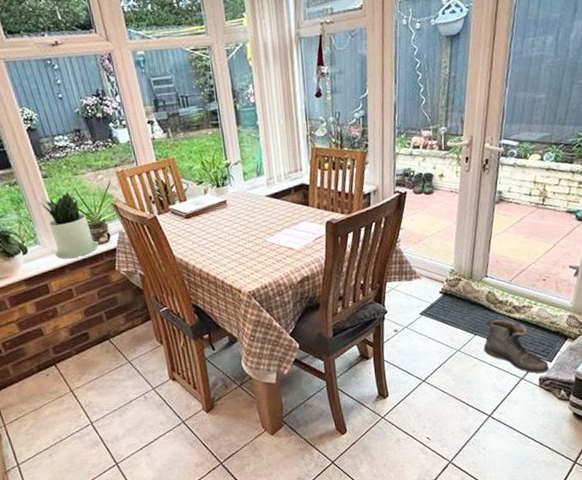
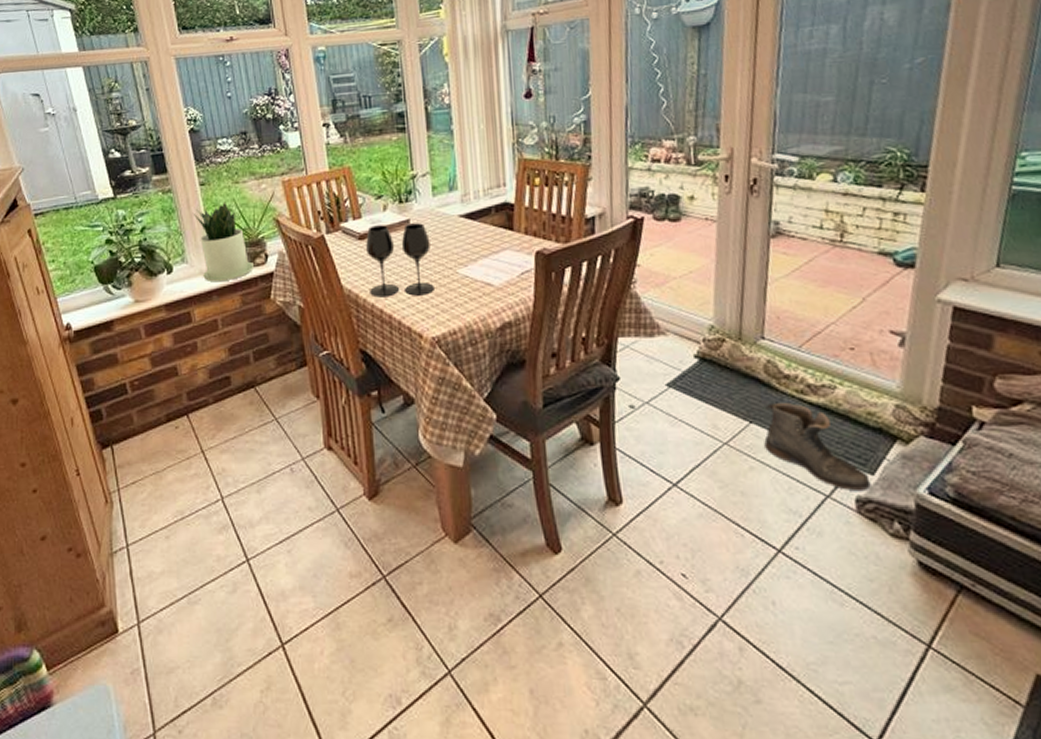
wine glass: none [191,203,249,264] -> present [366,223,434,298]

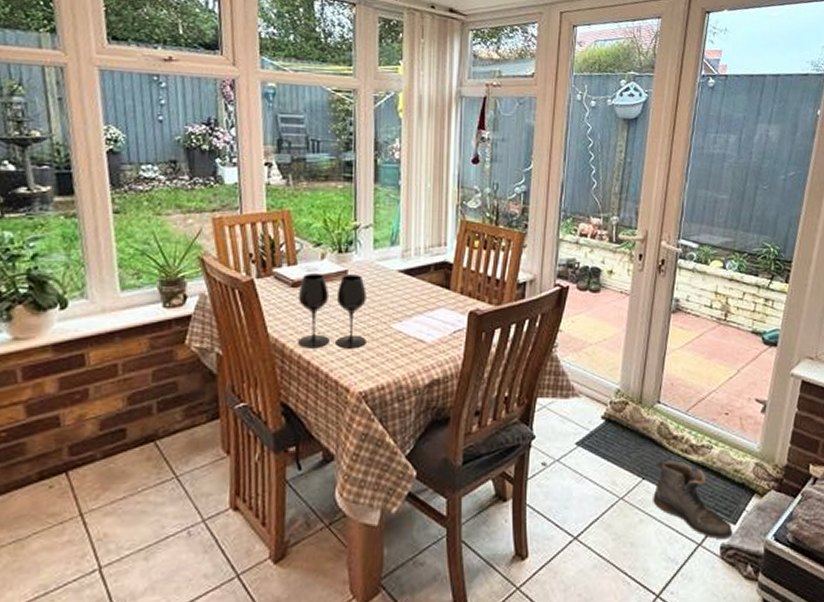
planter: present [194,202,253,282] -> none [102,234,169,322]

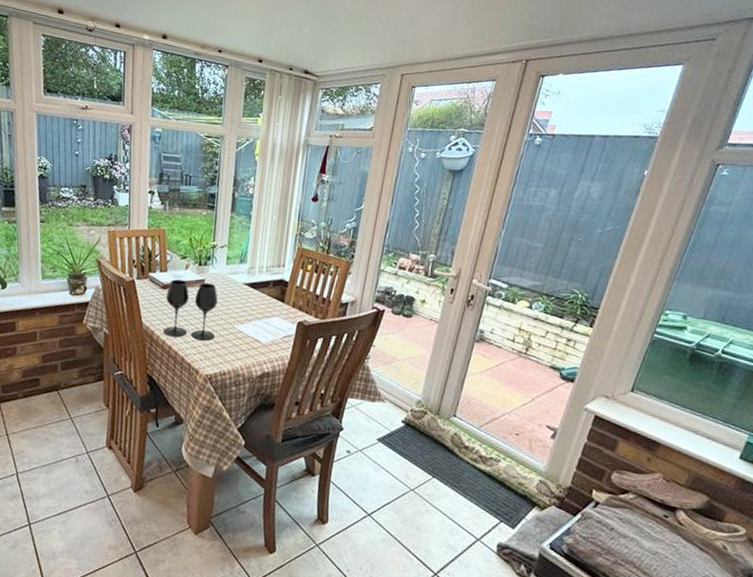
boot: present [653,461,733,539] -> none [440,465,511,539]

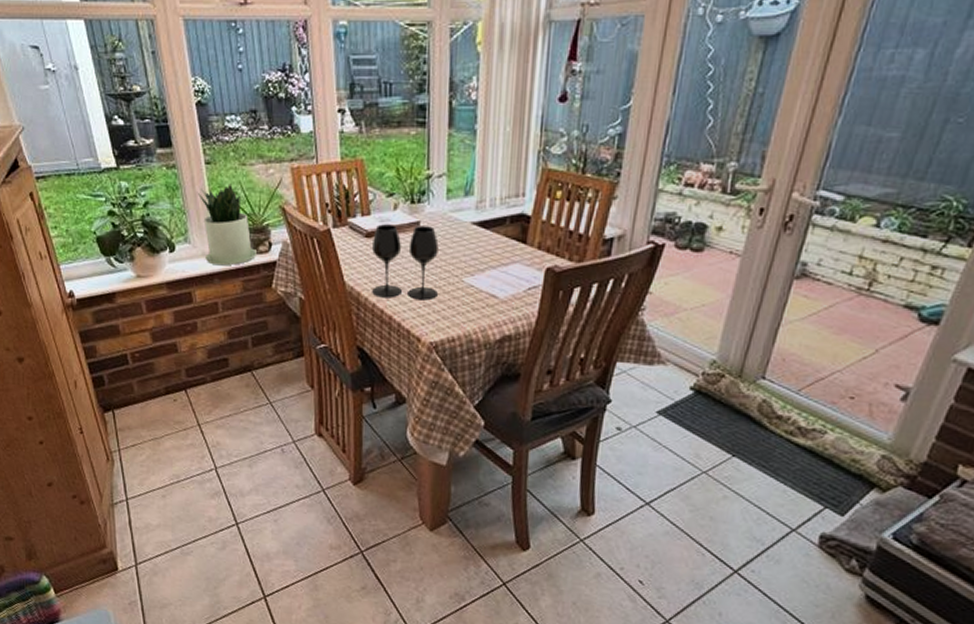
planter: none [31,239,74,303] -> present [198,184,257,266]

